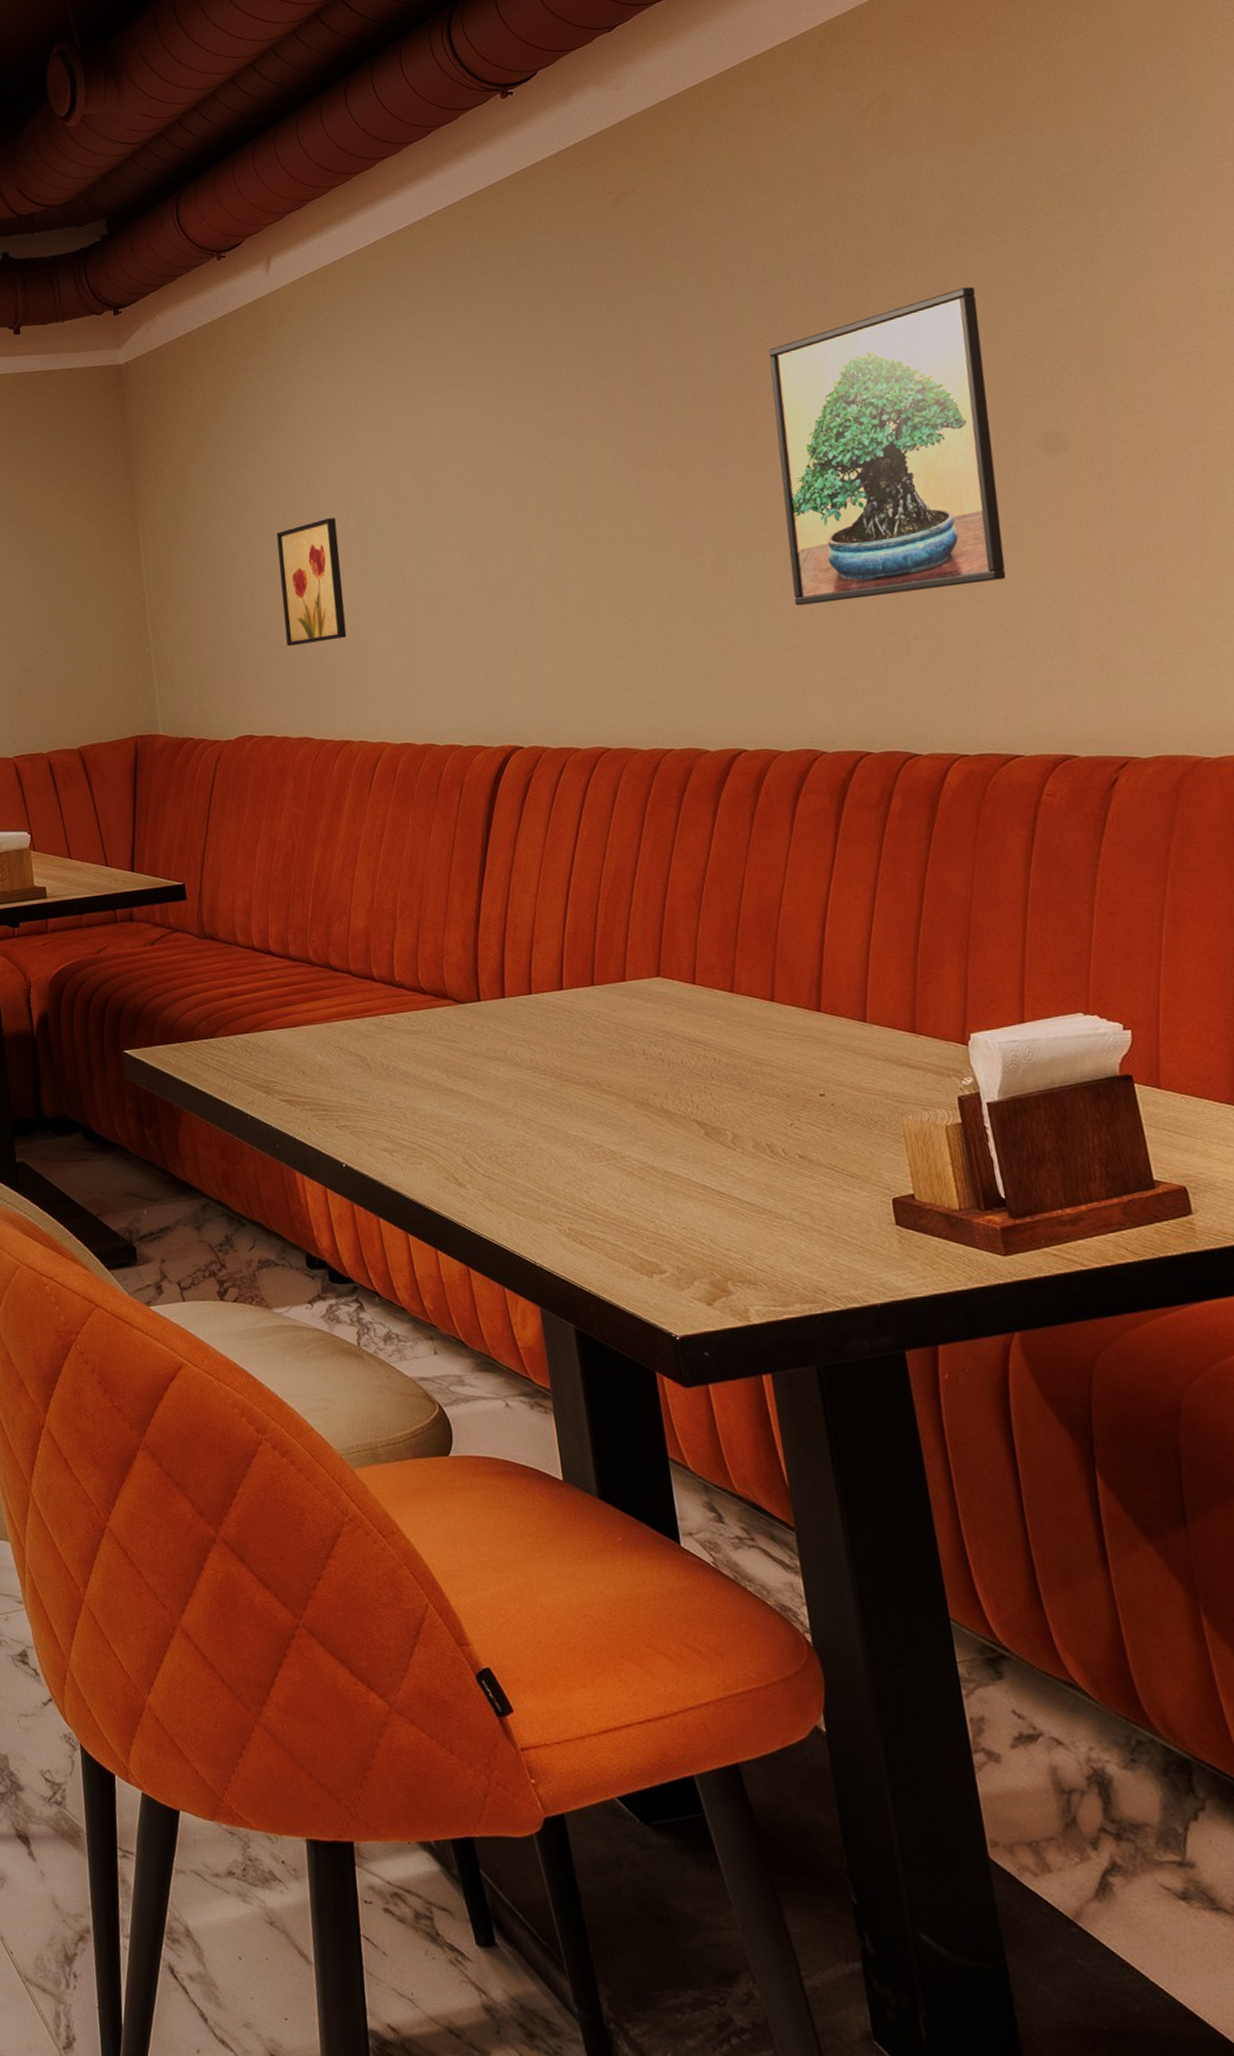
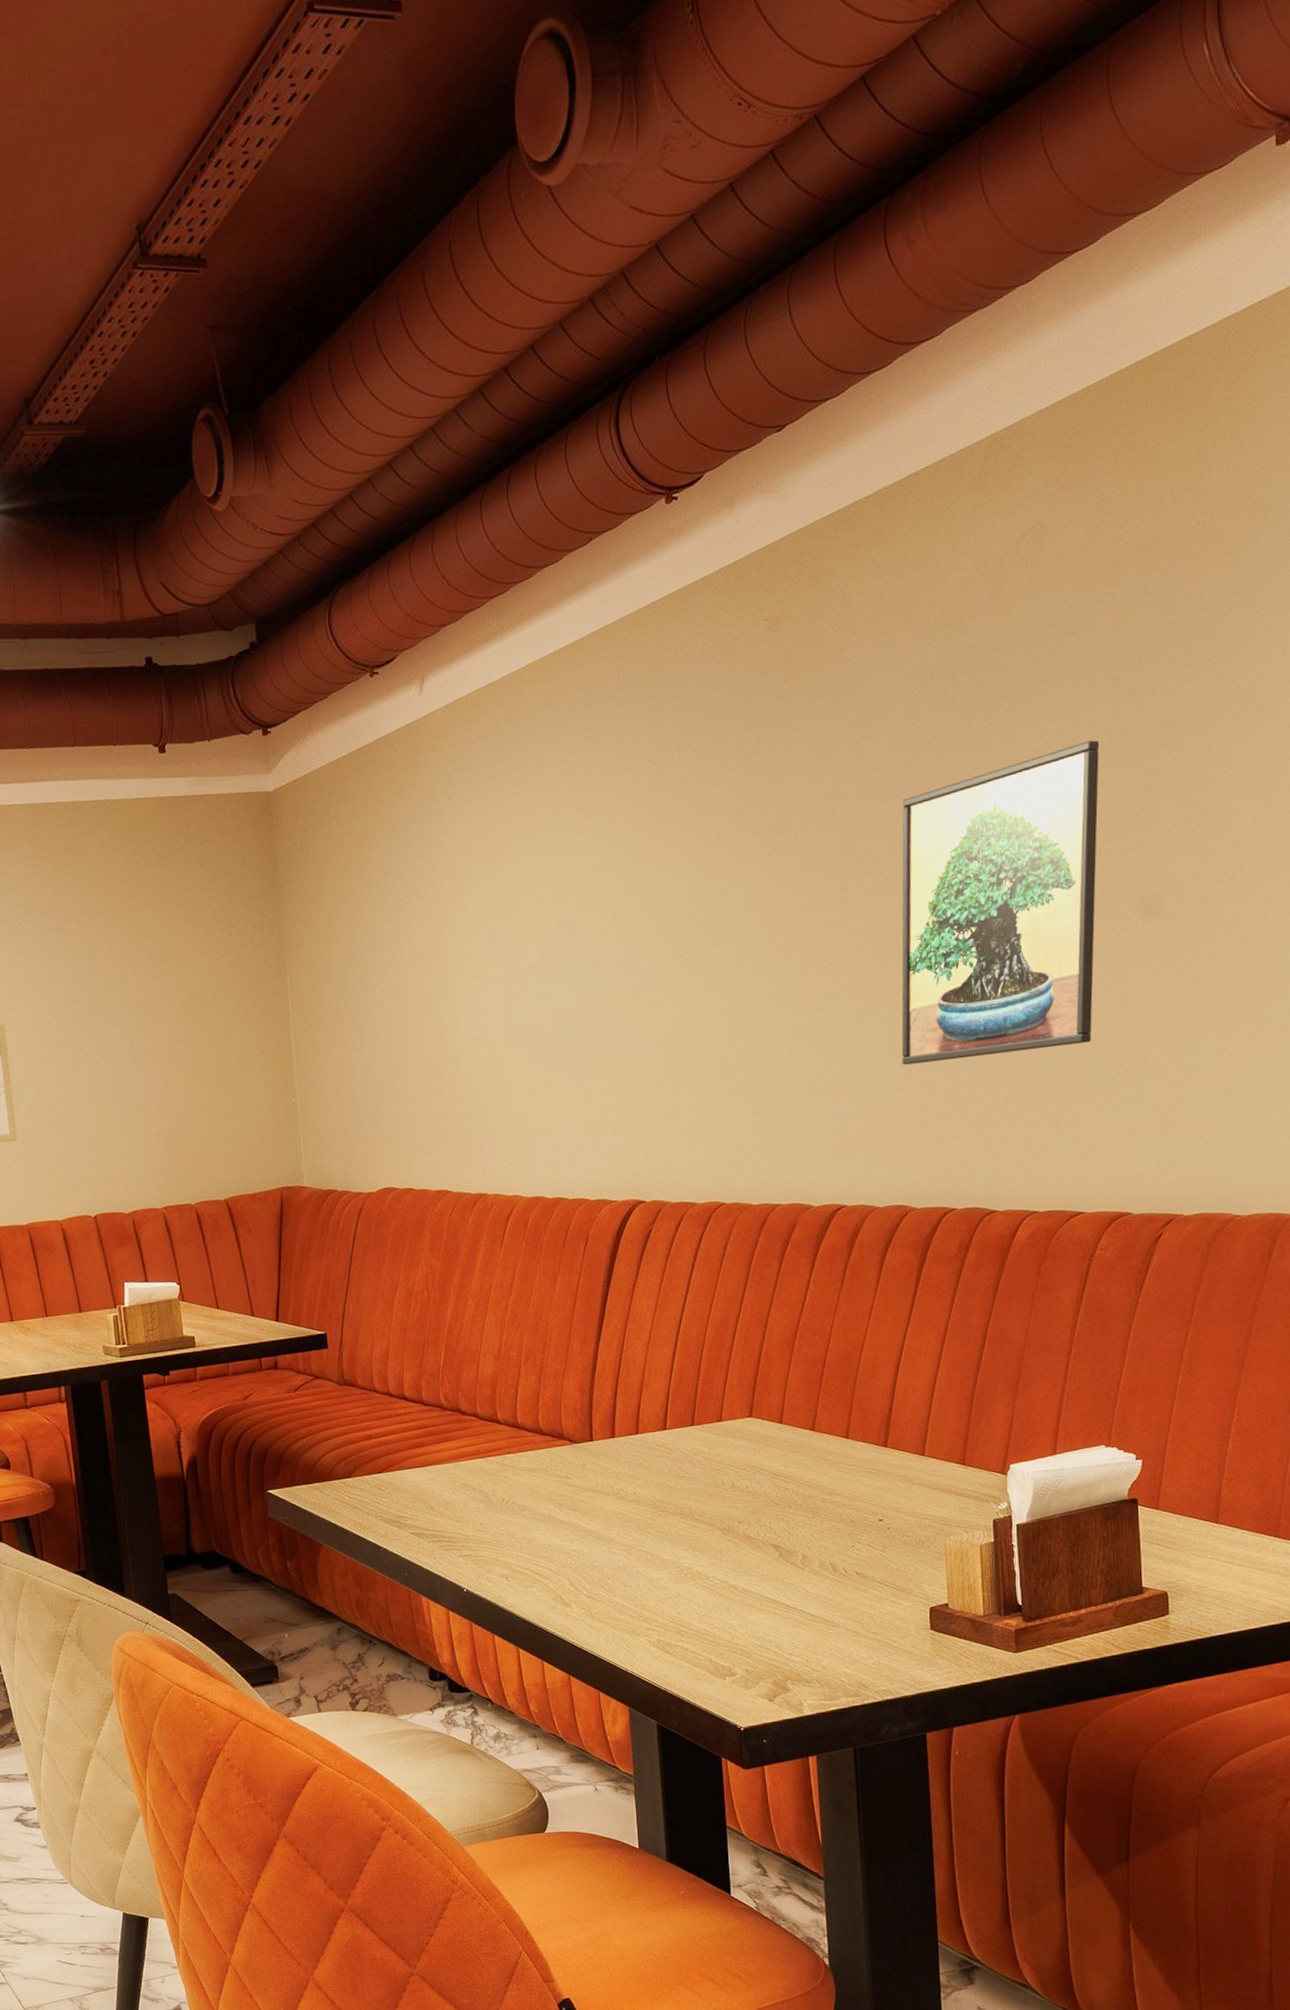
wall art: present [276,518,347,647] -> none [422,965,487,1099]

